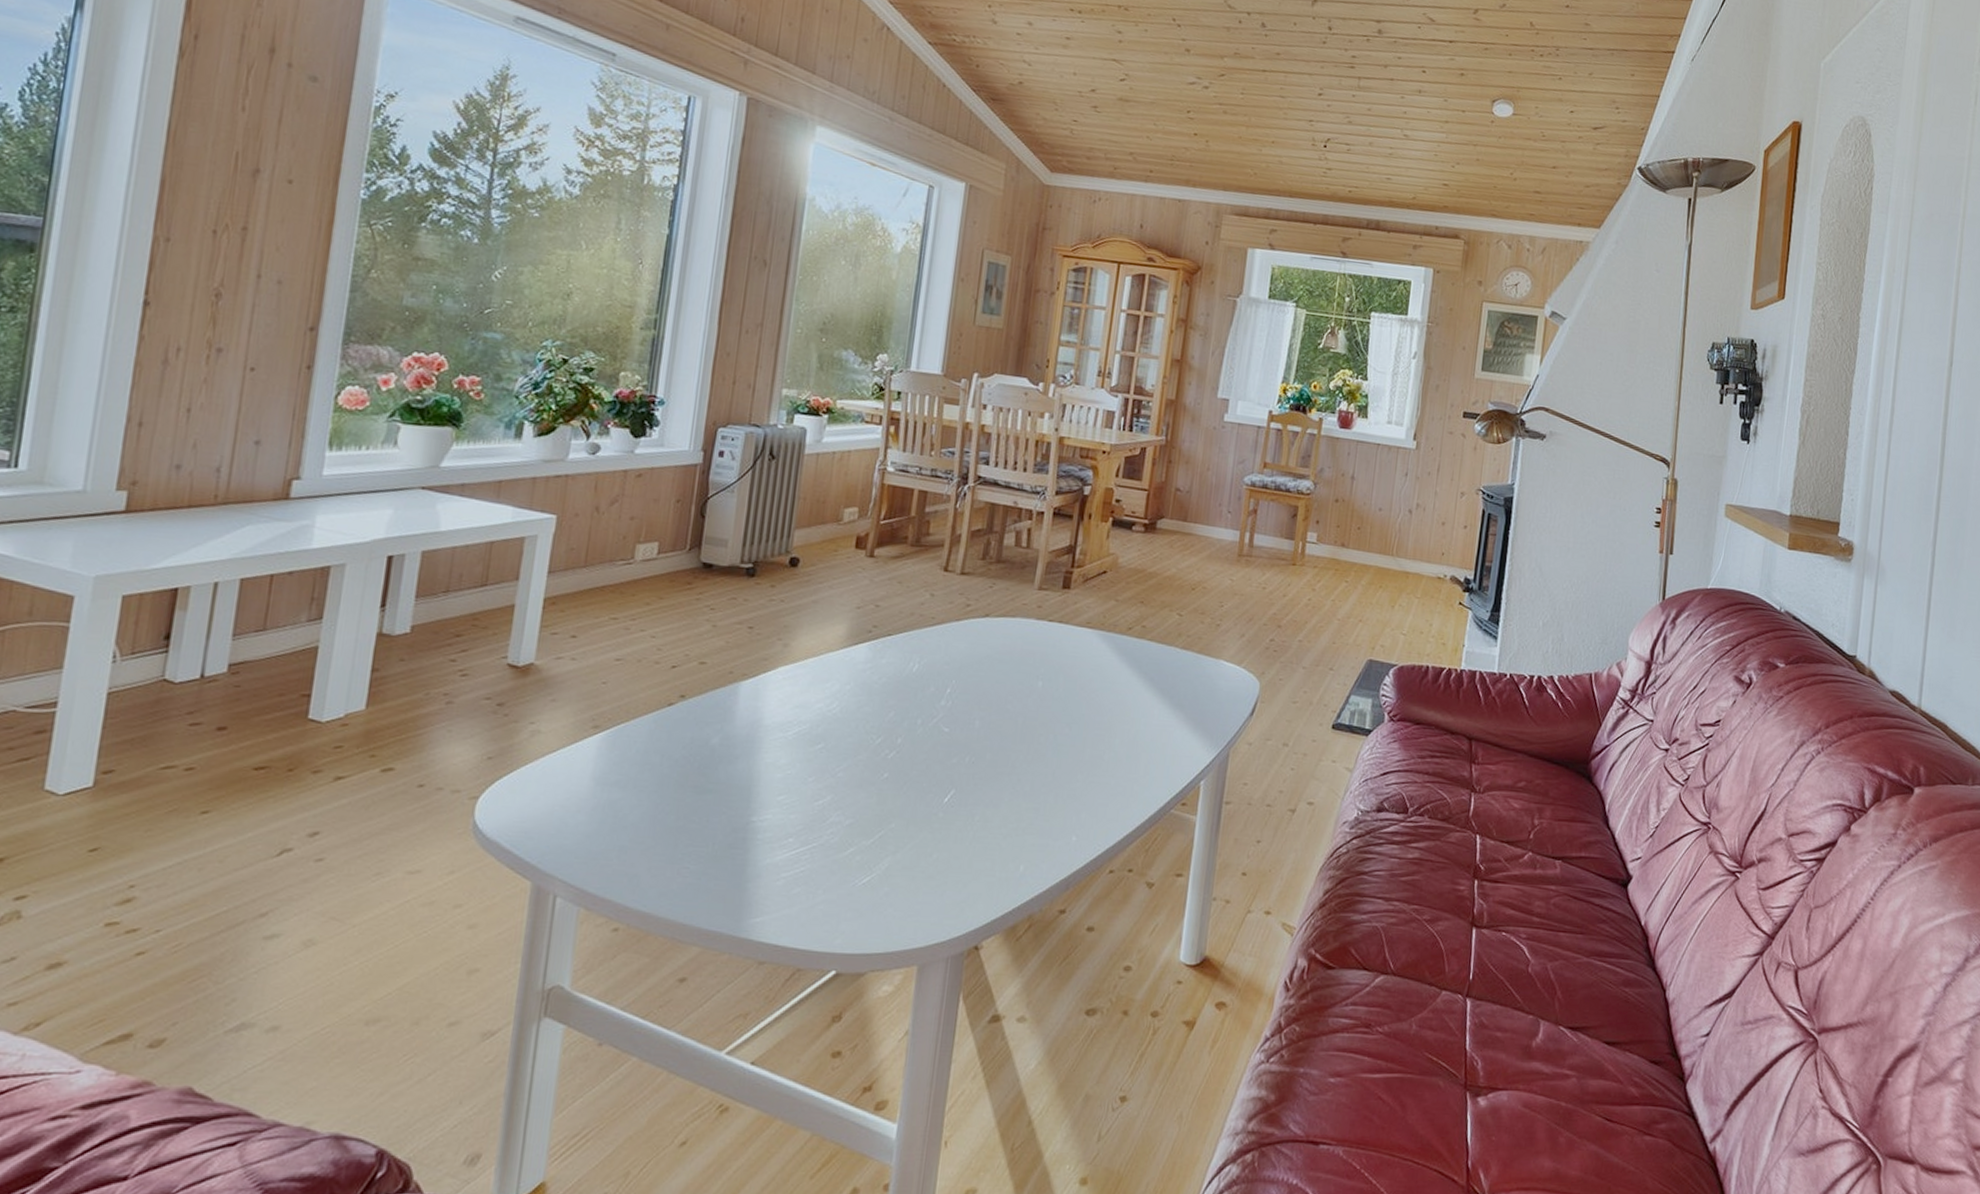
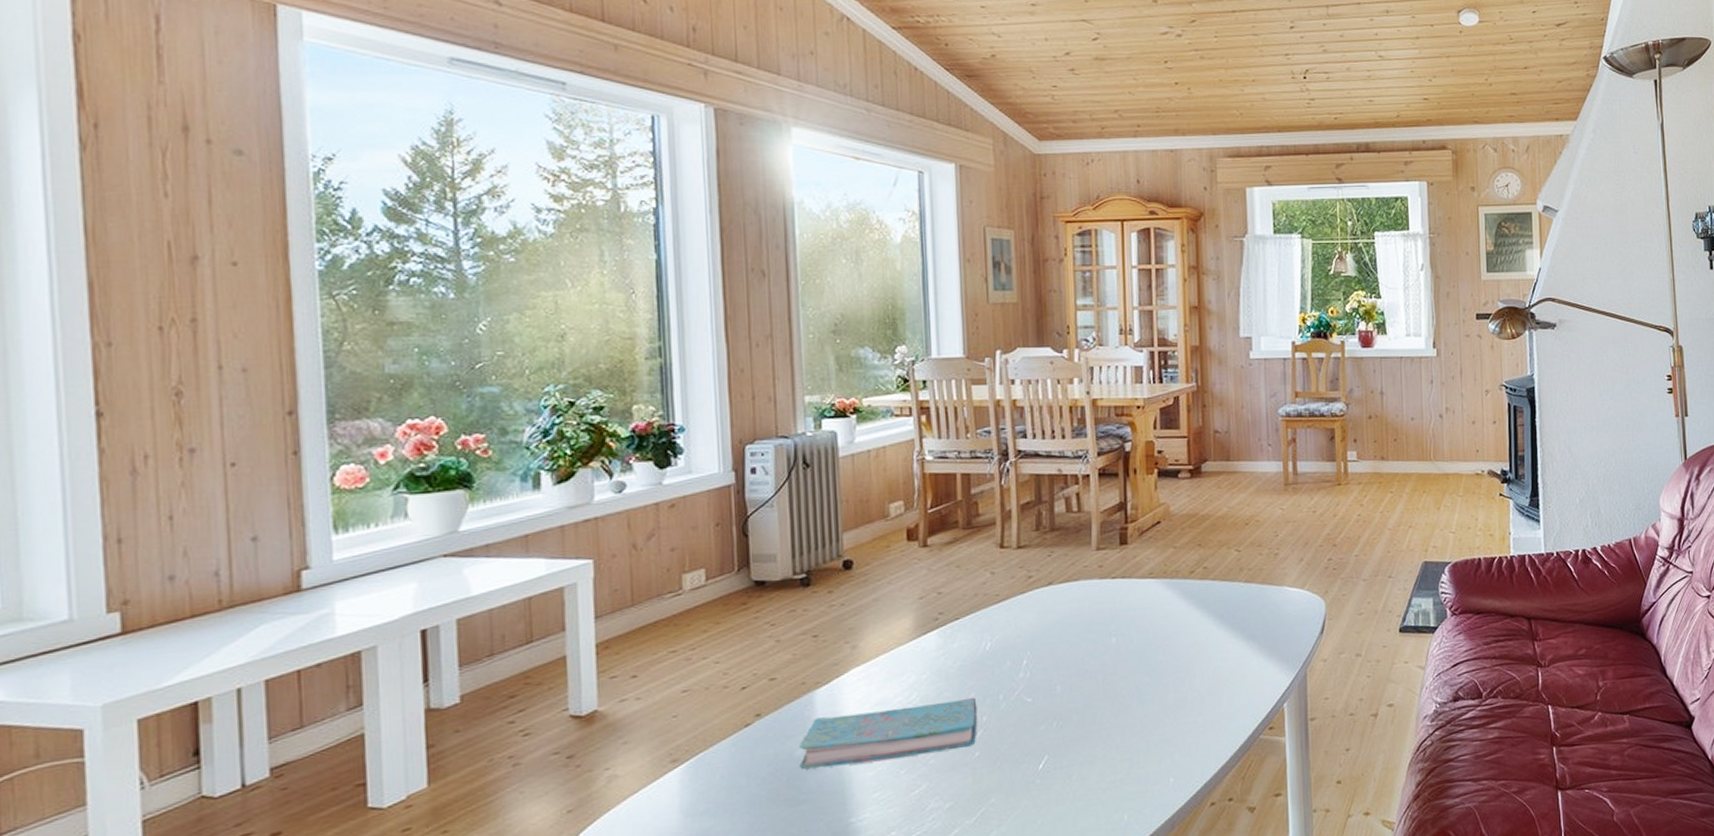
cover: none [712,710,895,767] -> present [799,697,978,770]

